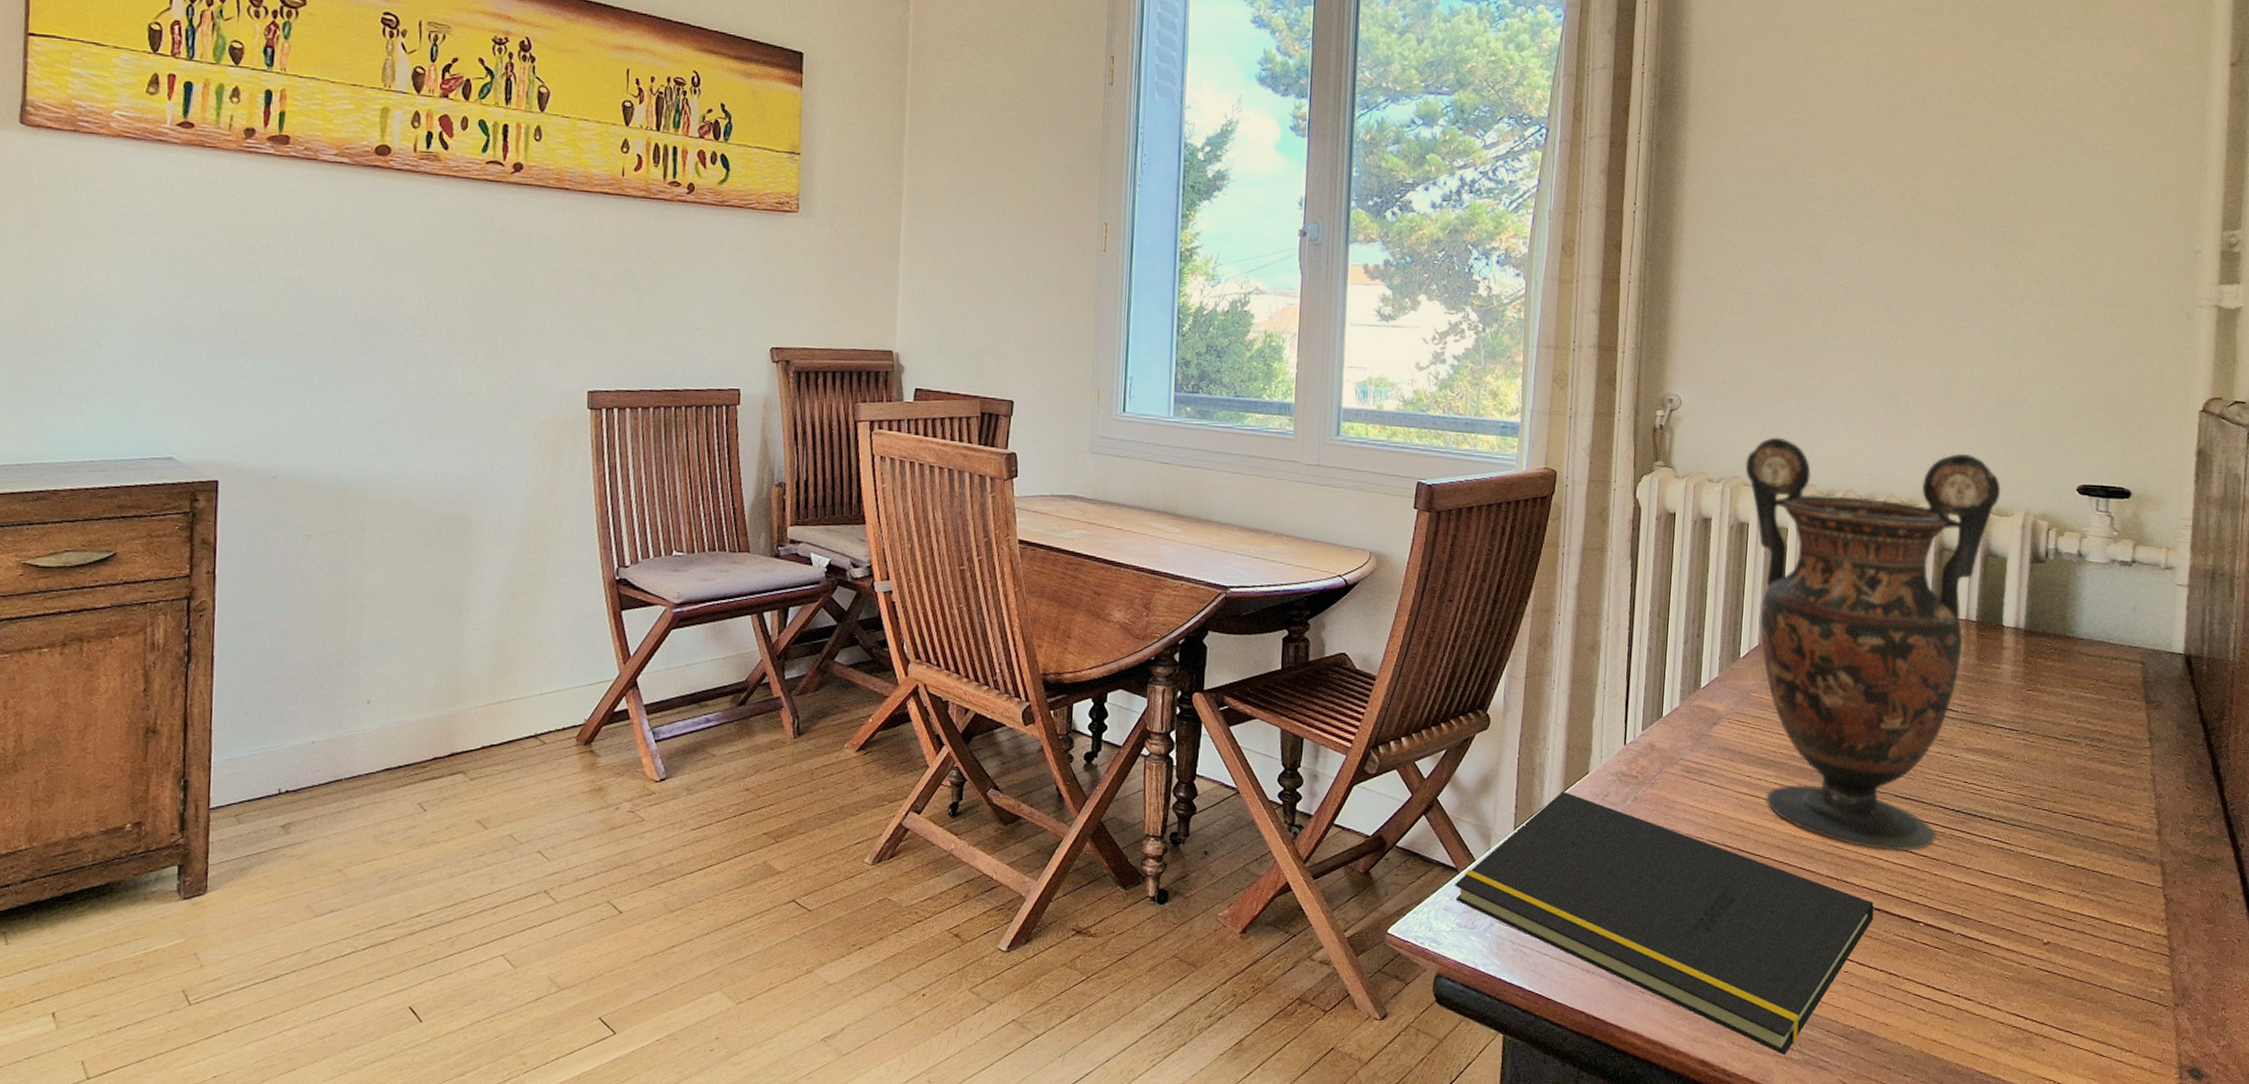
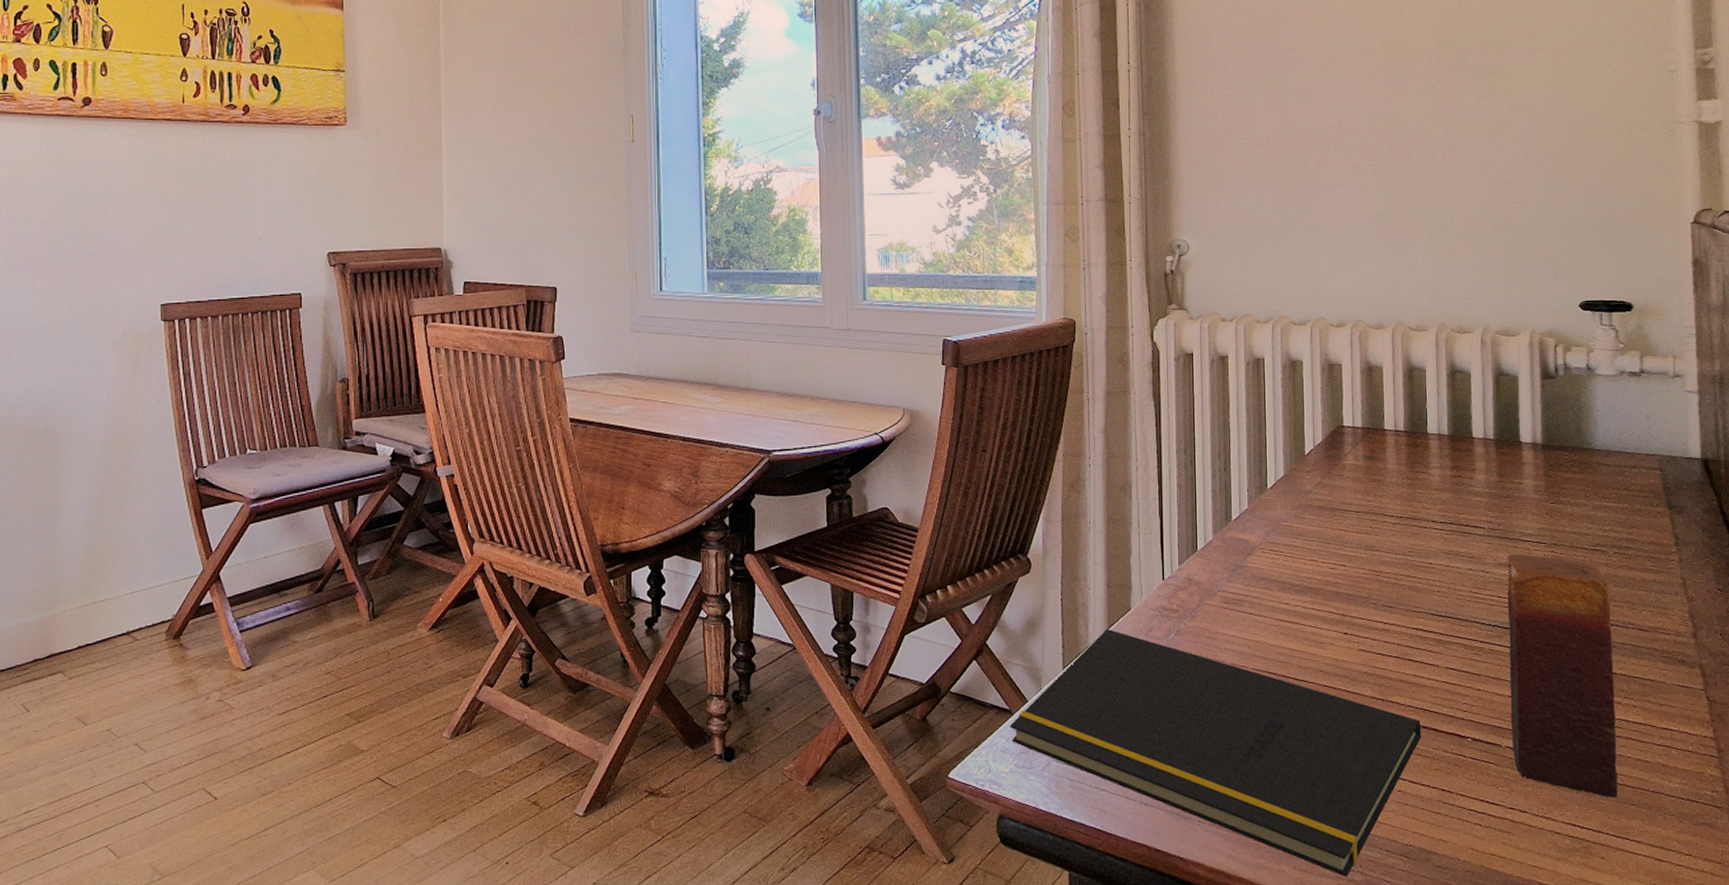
vase: present [1745,437,2001,851] -> none [1256,274,1506,669]
candle: none [1964,739,2078,990] -> present [1507,554,1618,798]

